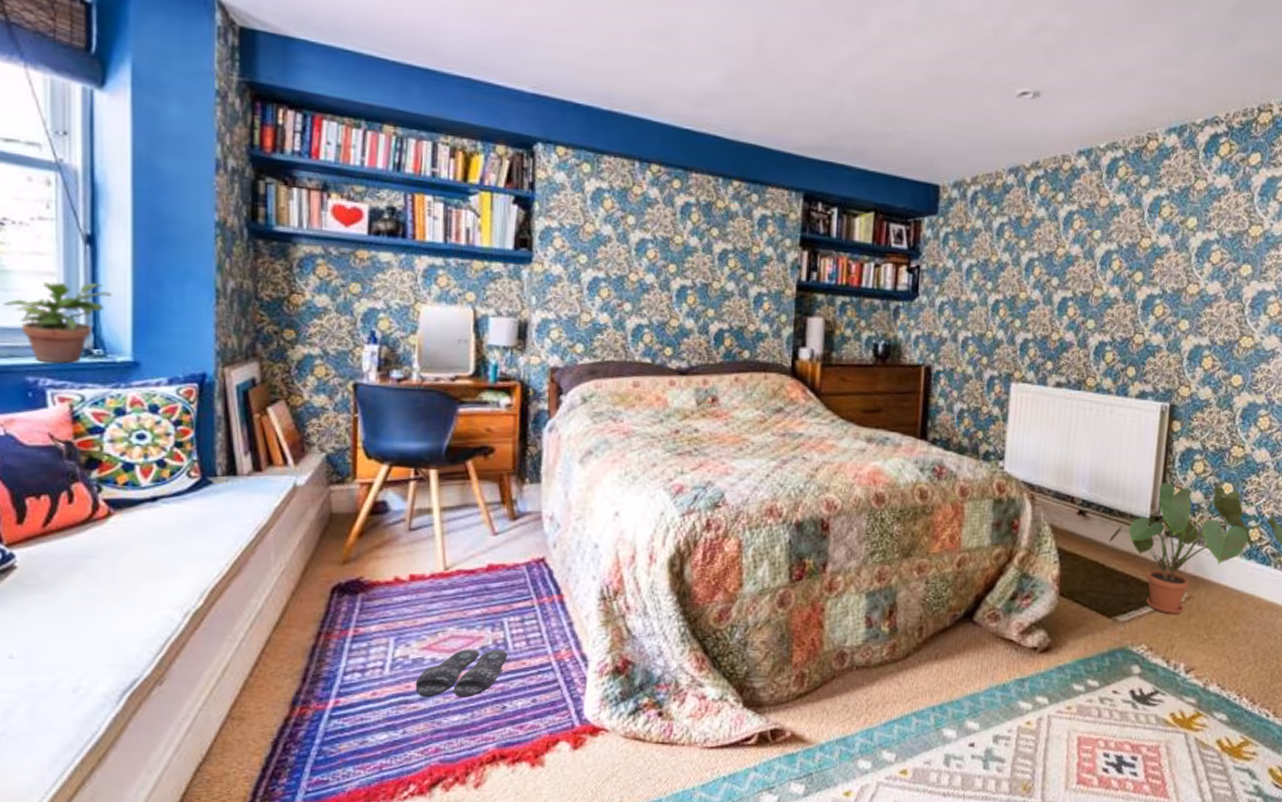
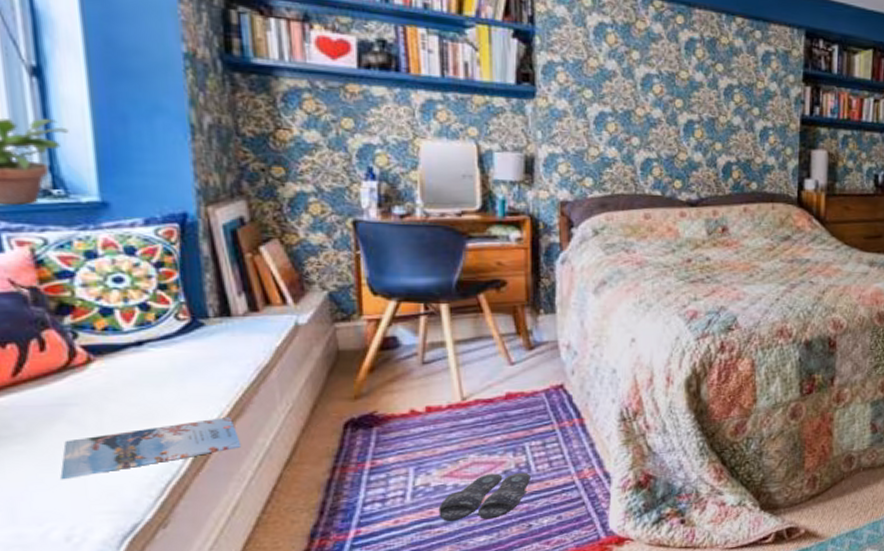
magazine: none [74,575,236,631] -> present [60,416,242,480]

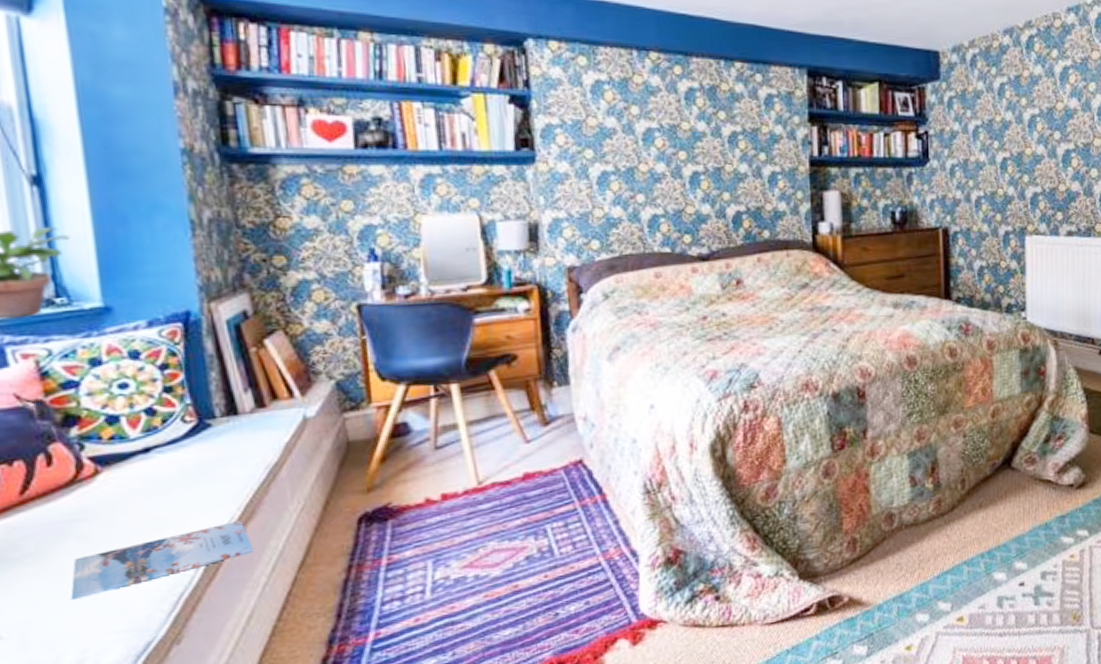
slippers: present [438,472,530,521] -> none [460,556,554,616]

